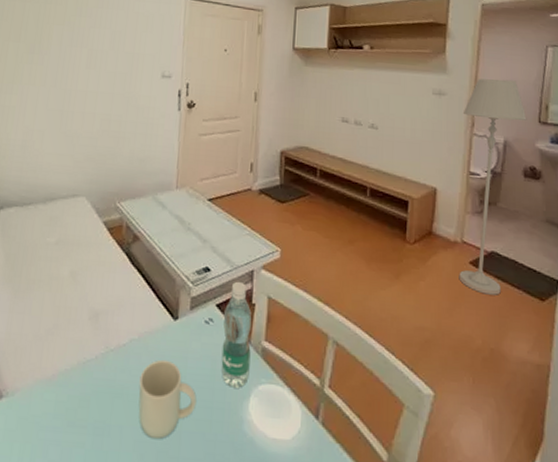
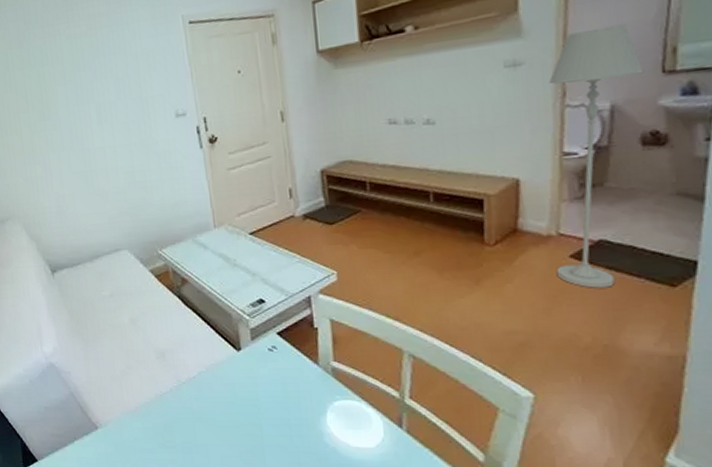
mug: present [138,359,197,440] -> none [214,386,274,454]
bottle: present [221,281,253,388] -> none [285,308,323,406]

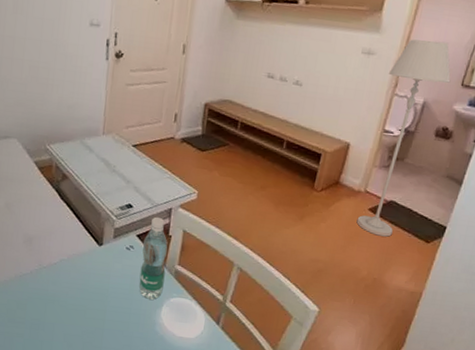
bottle: none [285,308,323,406] -> present [139,216,169,300]

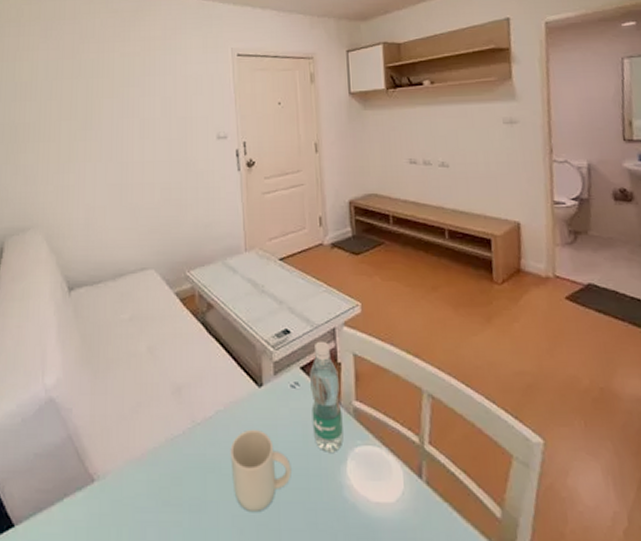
mug: none [67,276,117,334] -> present [230,429,292,513]
floor lamp: present [356,39,451,237] -> none [539,98,610,330]

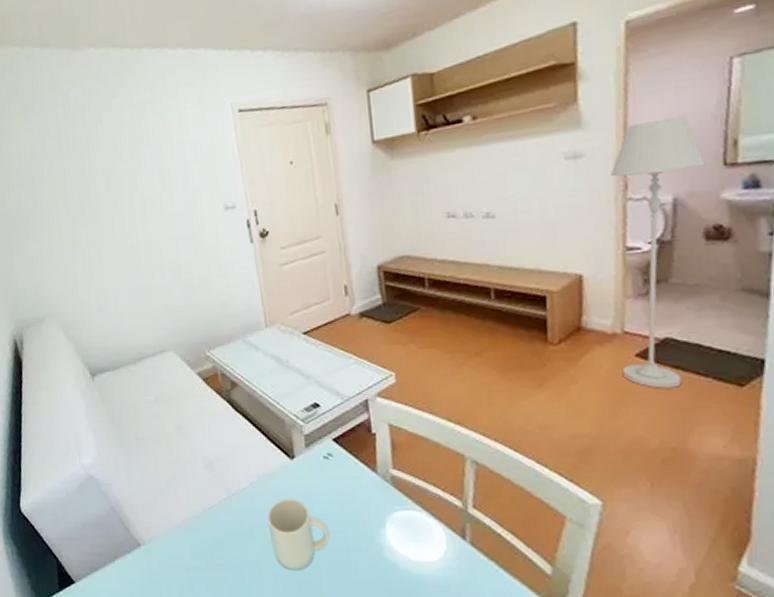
bottle: present [309,341,344,452] -> none [341,412,382,517]
floor lamp: none [539,98,610,330] -> present [611,116,706,389]

